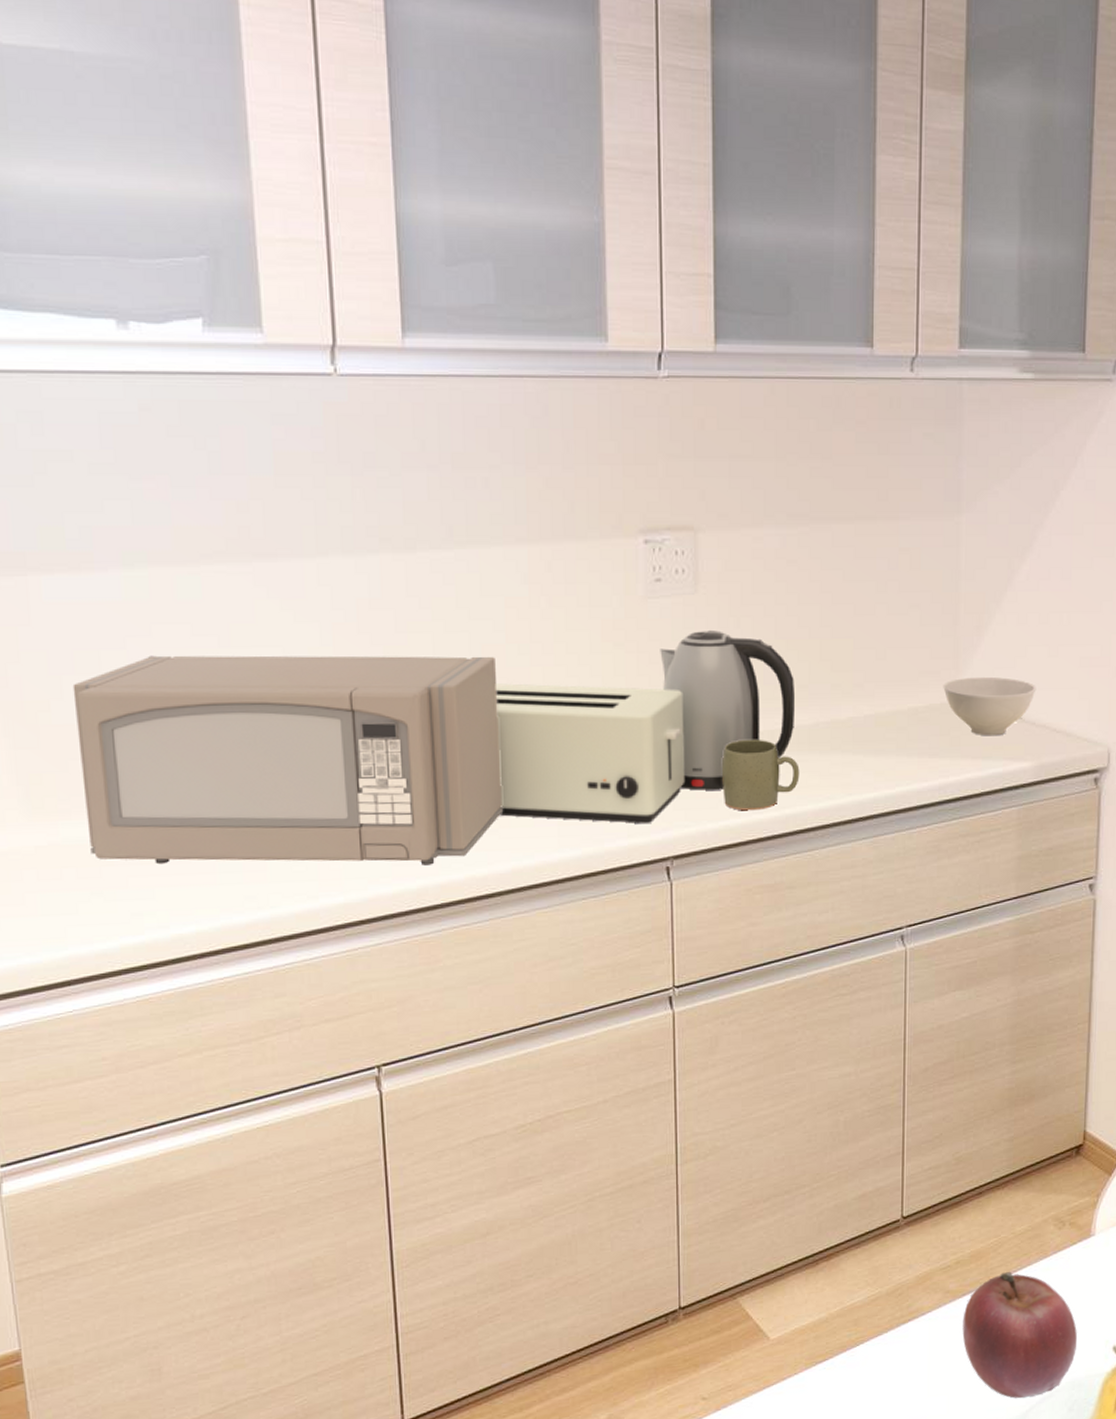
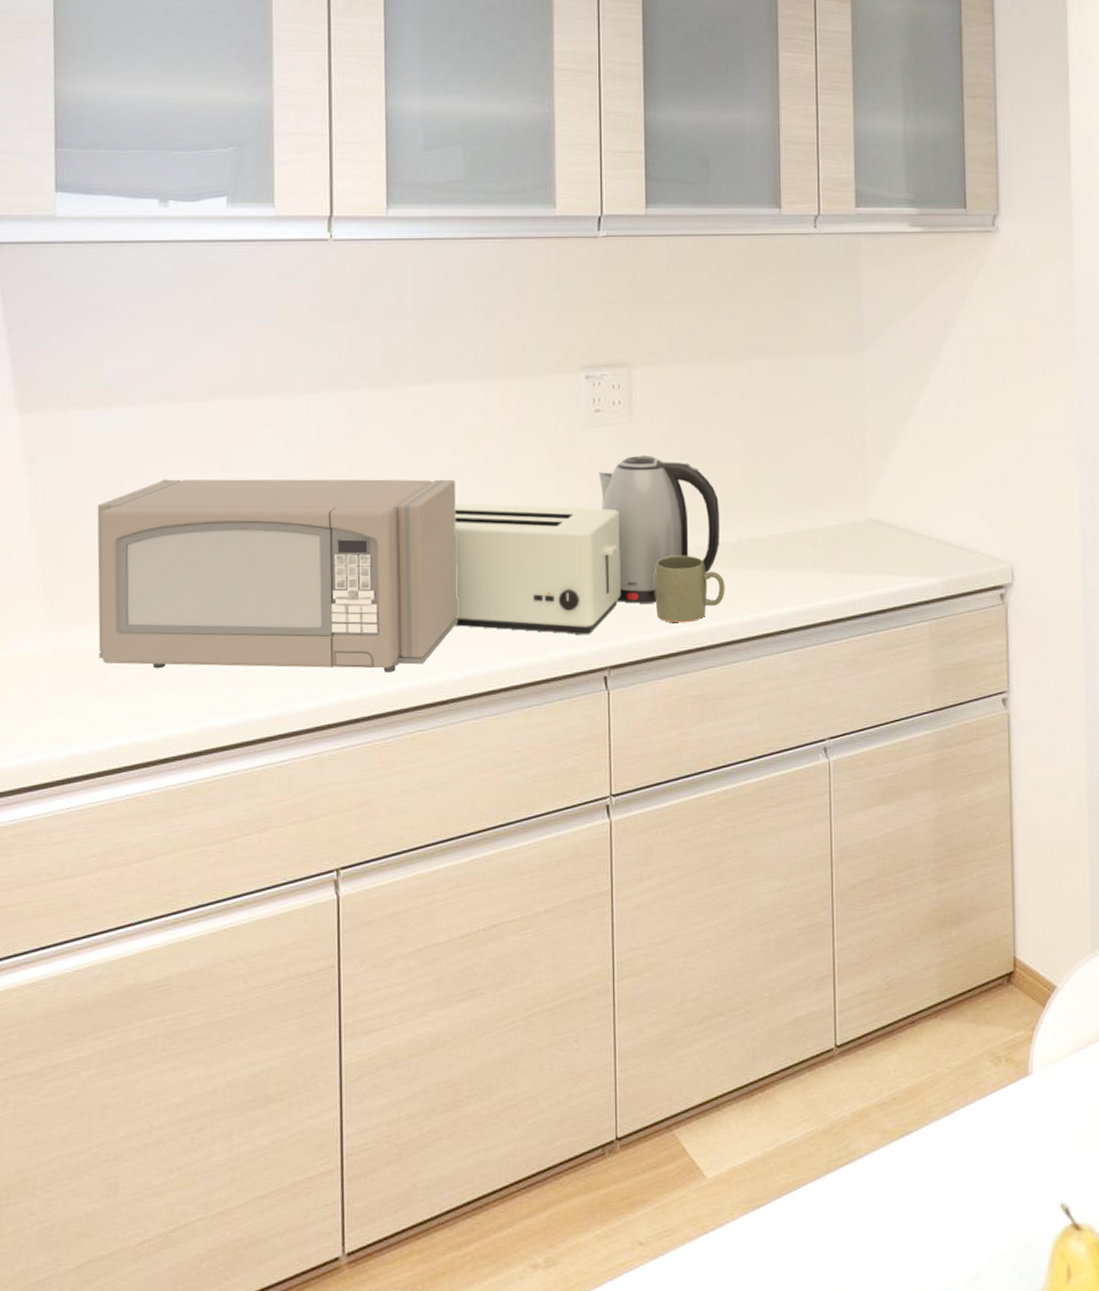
bowl: present [943,676,1037,736] -> none [854,497,941,553]
fruit: present [962,1271,1077,1398] -> none [902,1111,1022,1261]

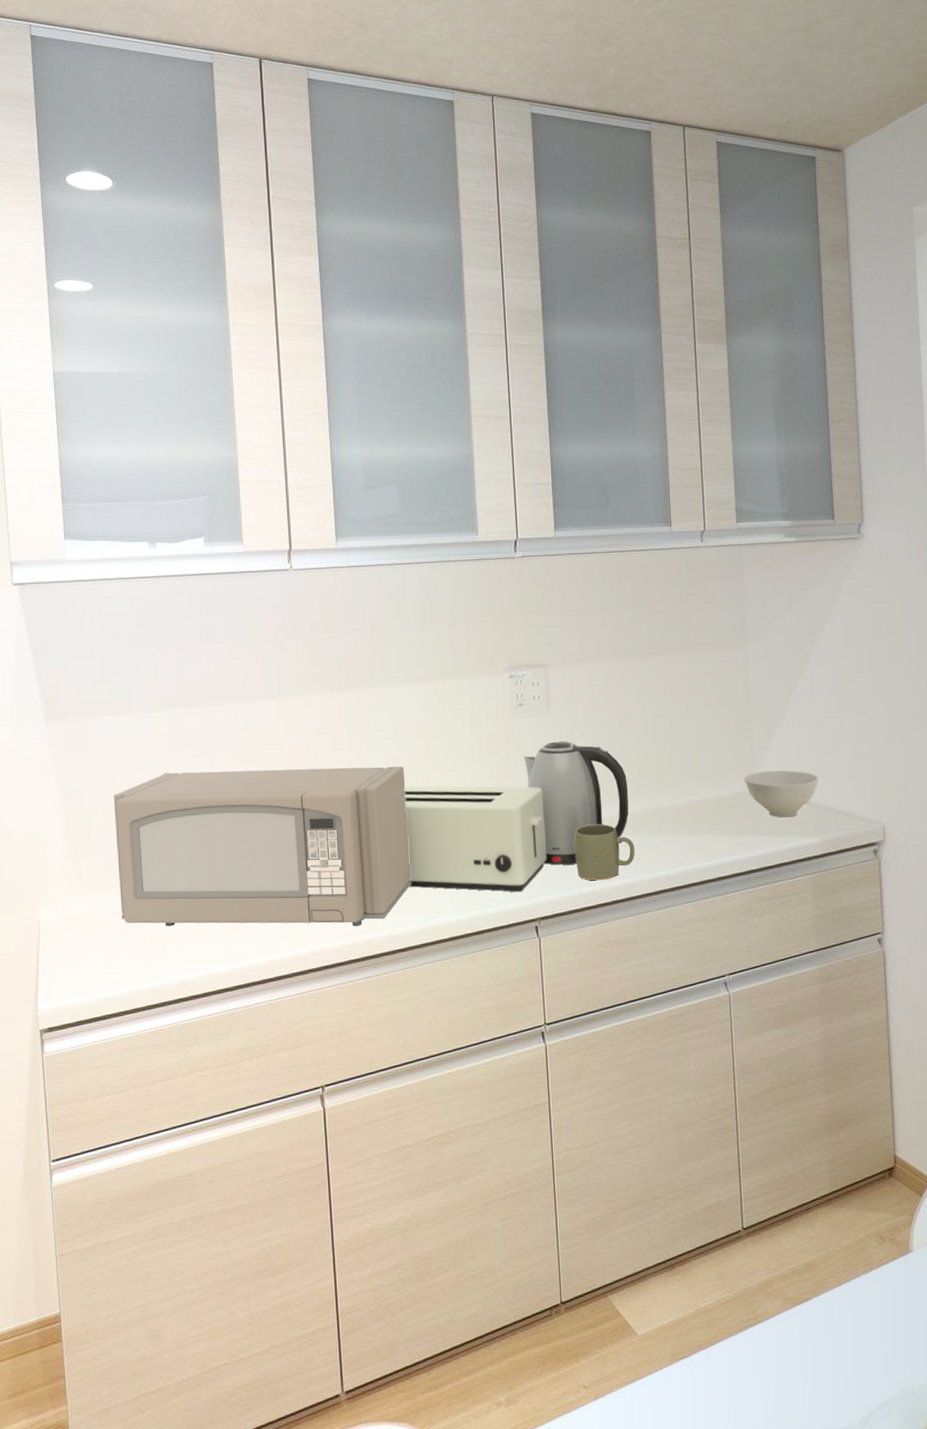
bowl: none [854,497,941,553] -> present [744,770,819,818]

